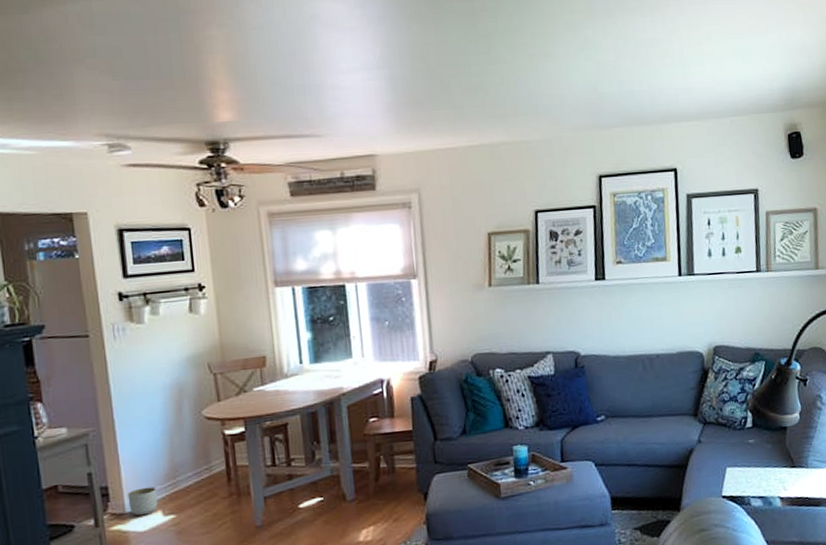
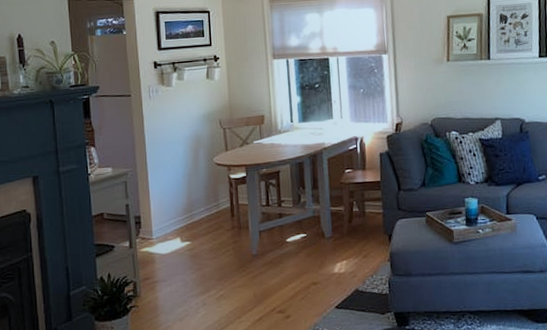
planter: present [127,486,158,516] -> none [155,218,178,241]

